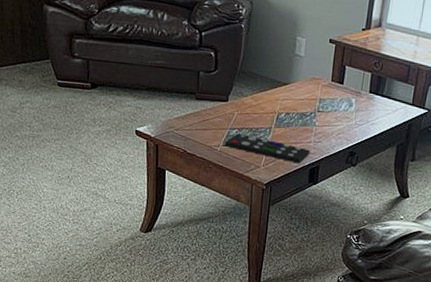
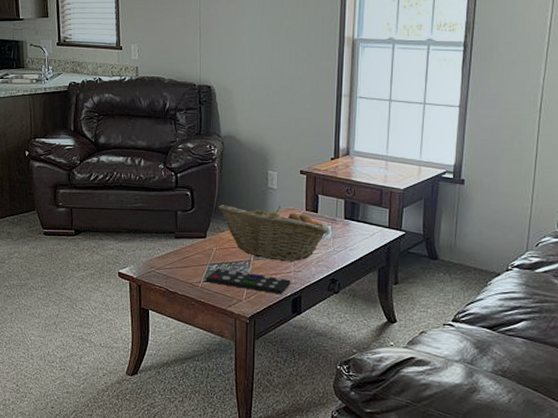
fruit basket: none [242,68,354,132] -> present [218,205,330,262]

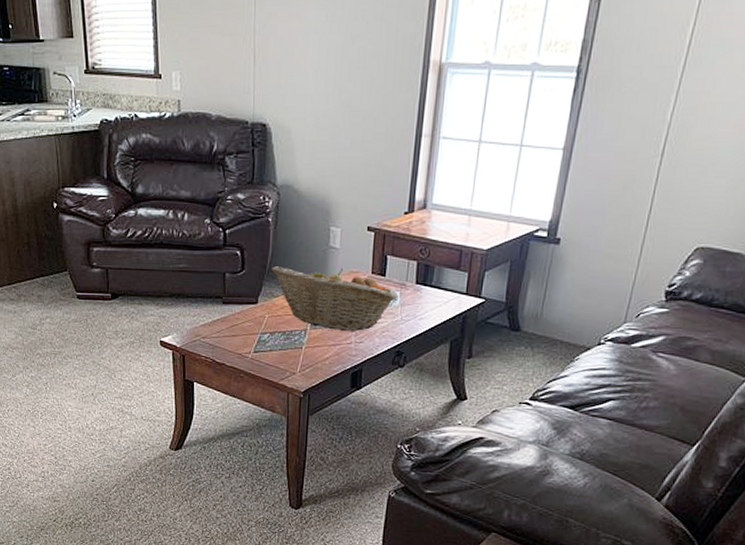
remote control: present [205,268,291,295] -> none [256,338,351,368]

